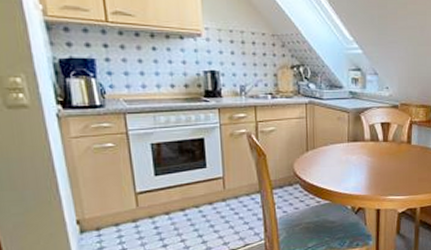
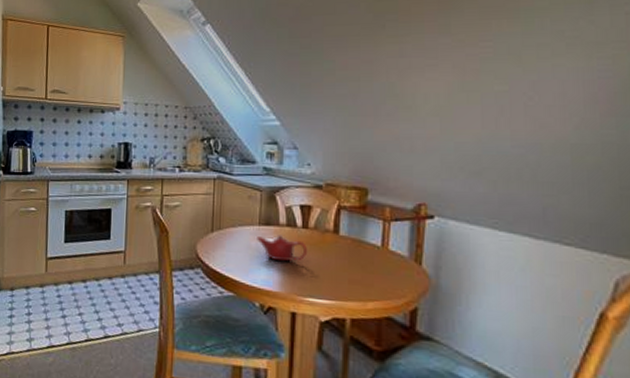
teapot: none [345,149,388,171] -> present [255,235,308,262]

